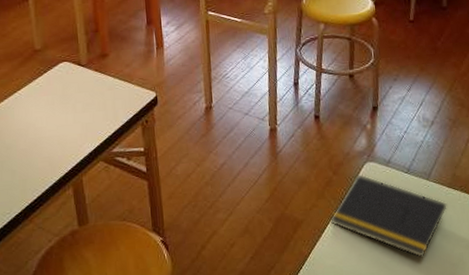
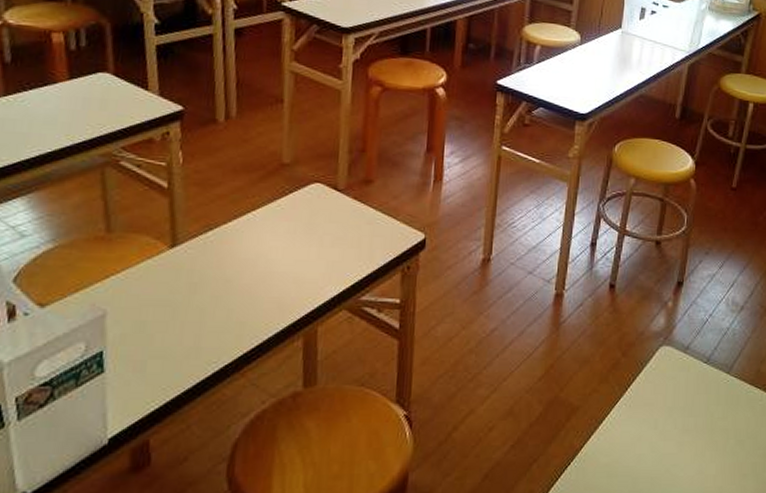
notepad: present [330,173,447,258] -> none [611,358,746,465]

